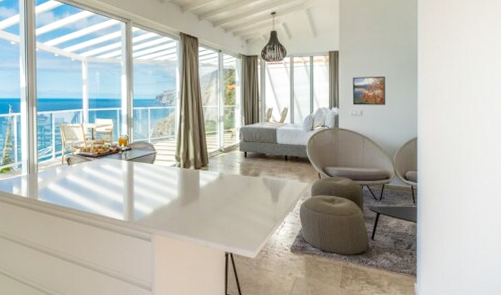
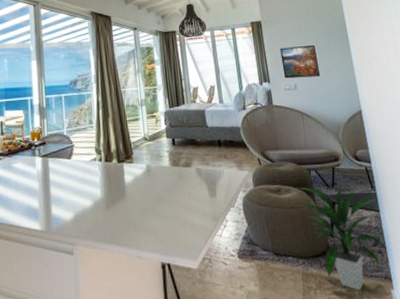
indoor plant: none [347,198,419,282] -> present [297,183,389,291]

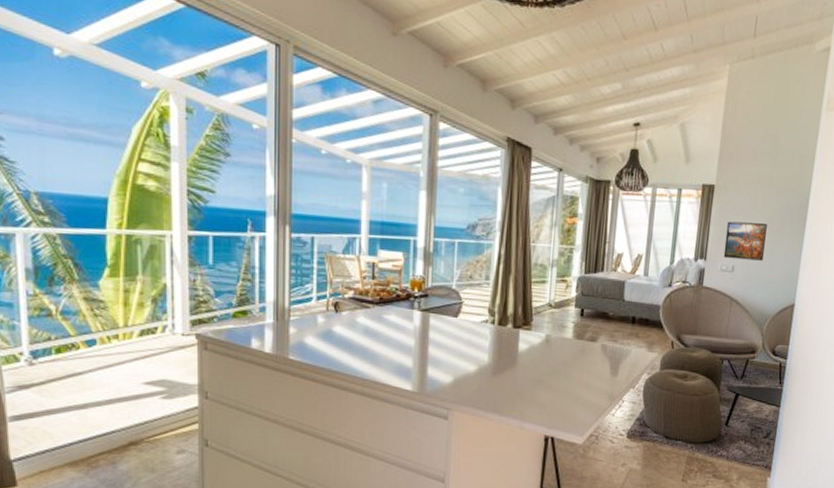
indoor plant: present [297,183,389,291] -> none [700,376,780,476]

